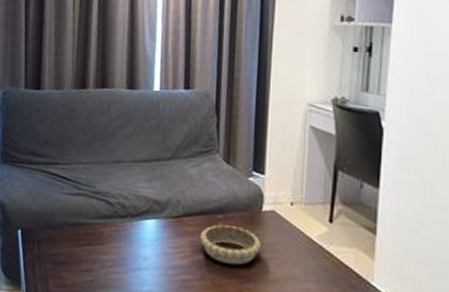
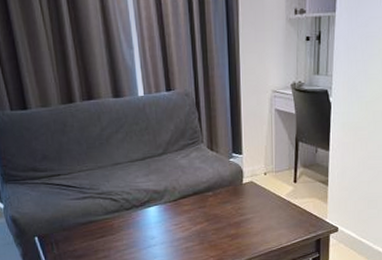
decorative bowl: present [200,224,261,266] -> none [196,199,244,229]

